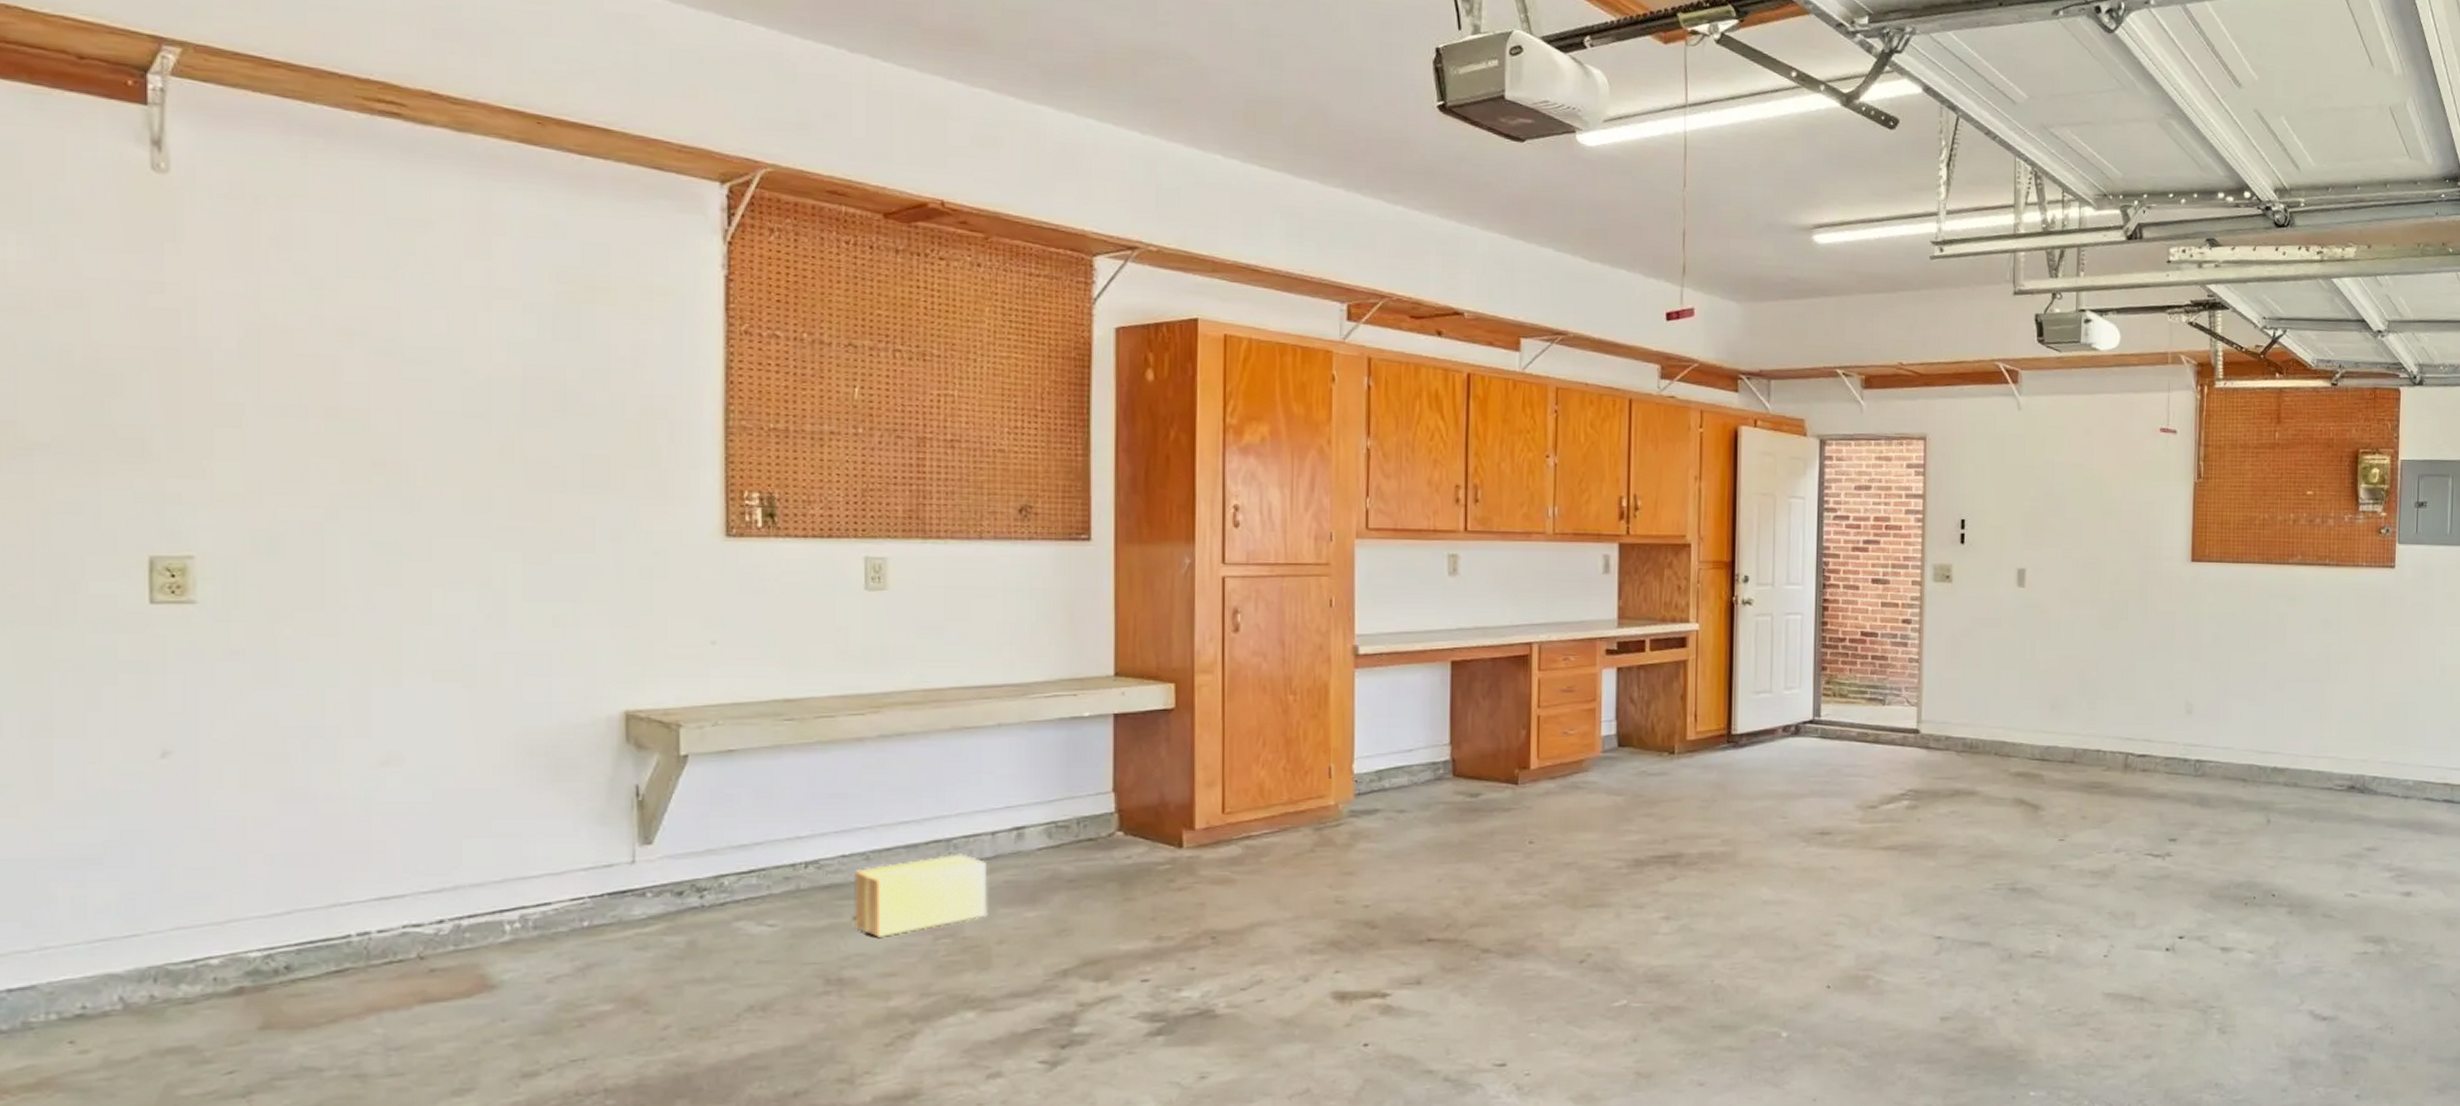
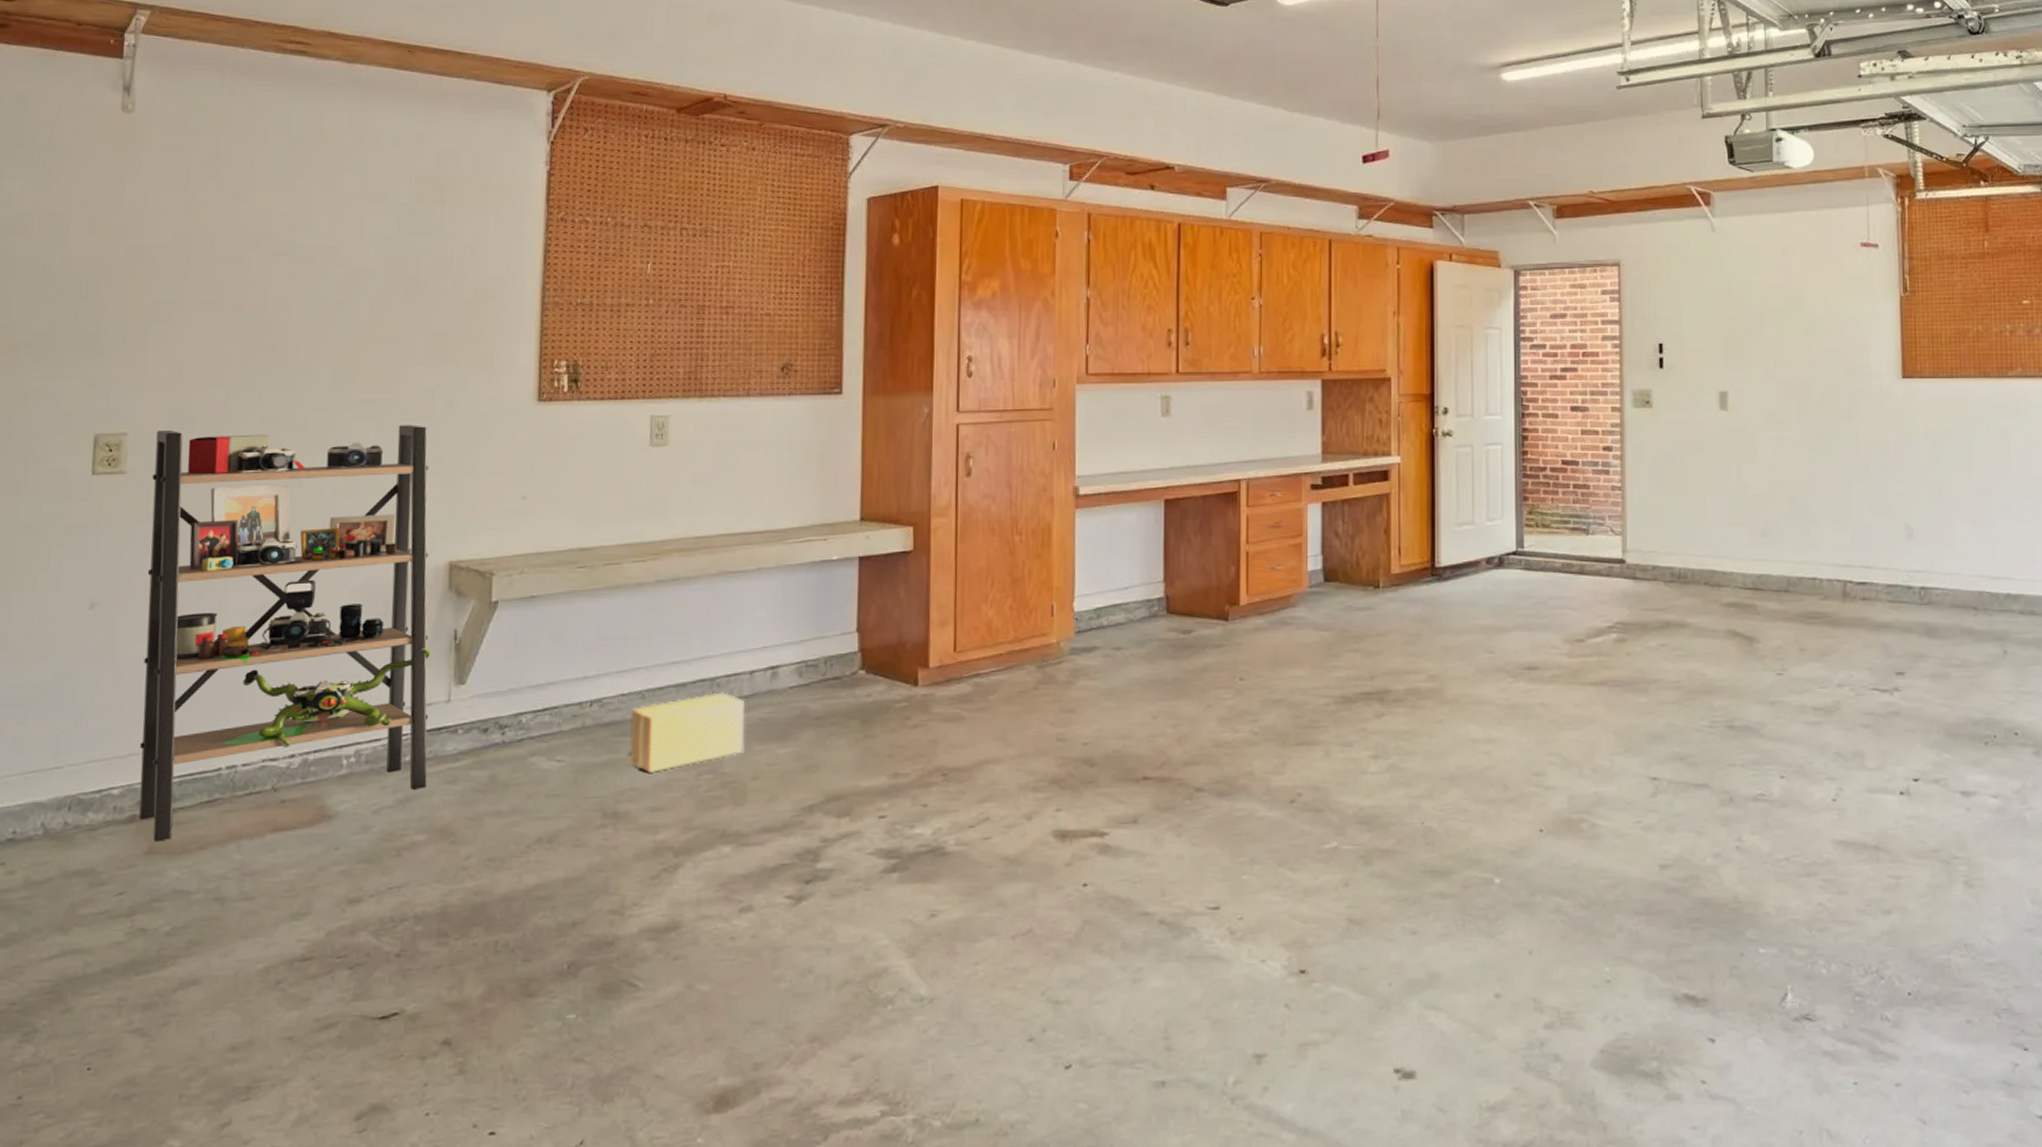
shelving unit: none [232,555,611,1016] -> present [139,425,431,842]

